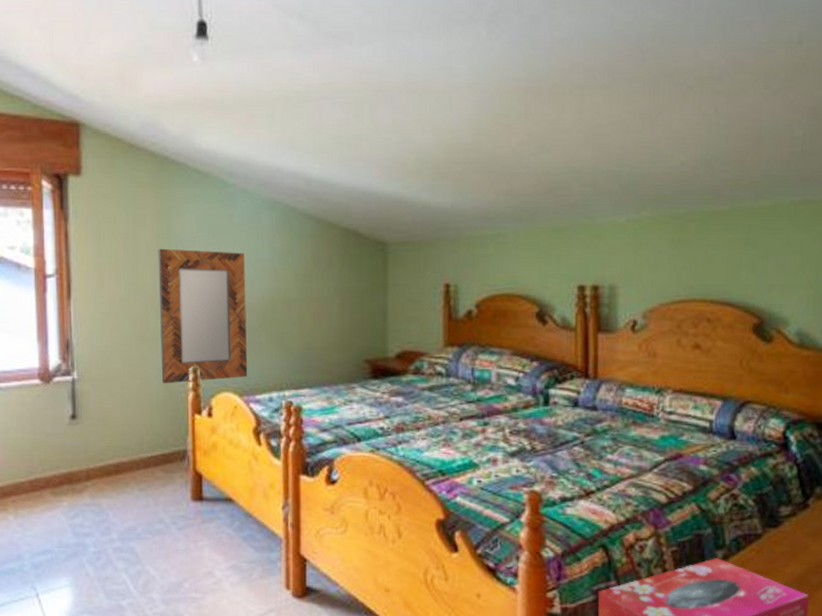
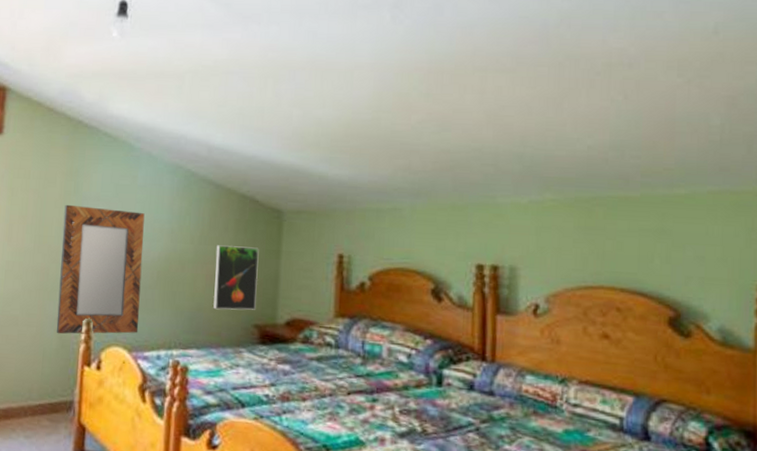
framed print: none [322,282,366,348] -> present [213,245,259,310]

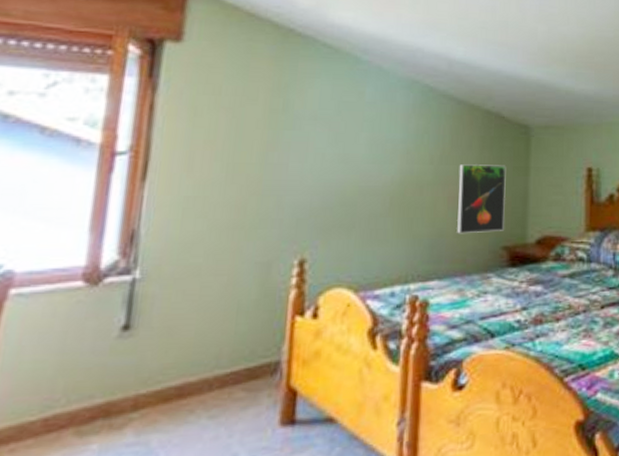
home mirror: present [56,204,145,334] -> none [256,125,374,281]

